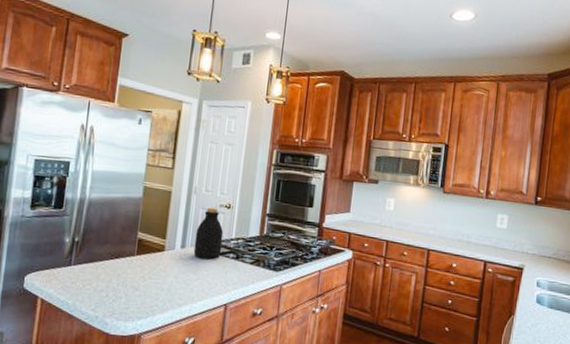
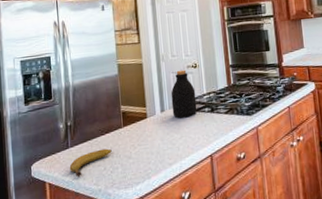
fruit: none [67,274,119,299] -> present [69,148,112,178]

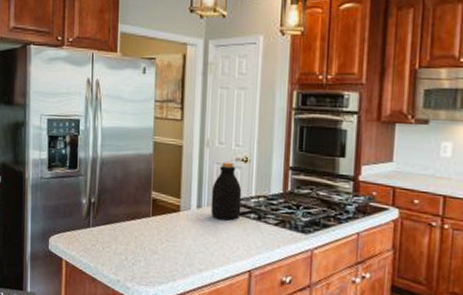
fruit: present [69,148,112,178] -> none [88,236,136,262]

